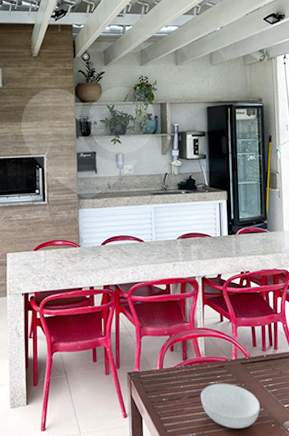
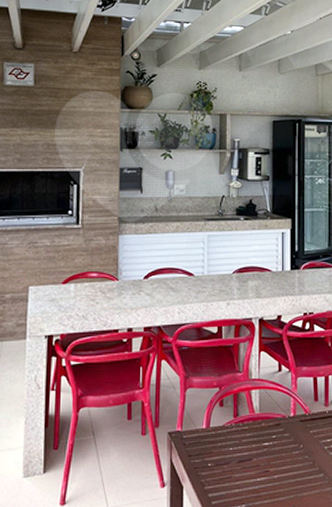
serving bowl: present [200,383,261,429] -> none [251,444,320,499]

